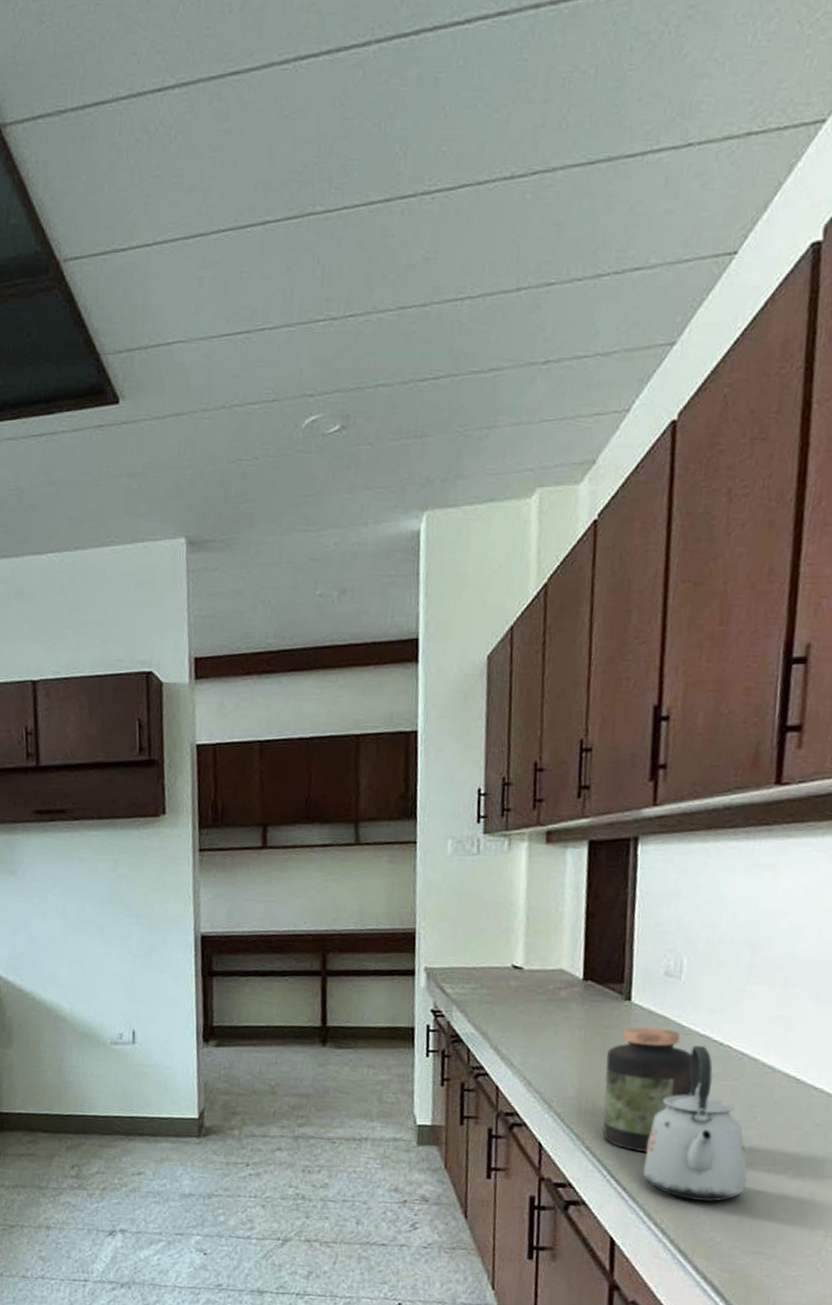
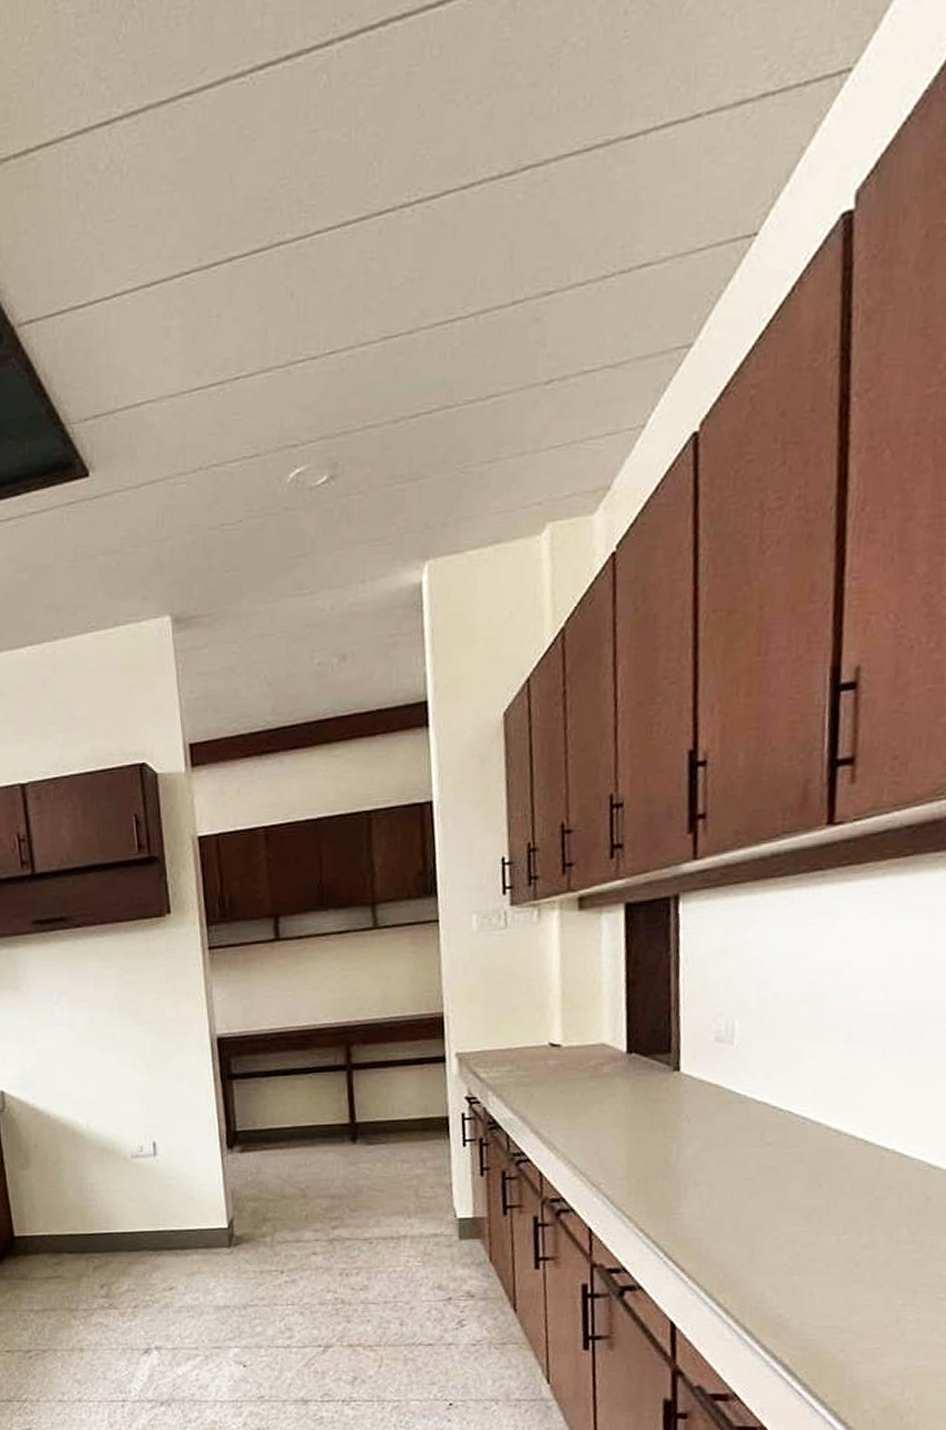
jar: present [602,1027,693,1153] -> none [656,1098,752,1231]
kettle: present [643,1045,747,1202] -> none [702,1114,815,1278]

